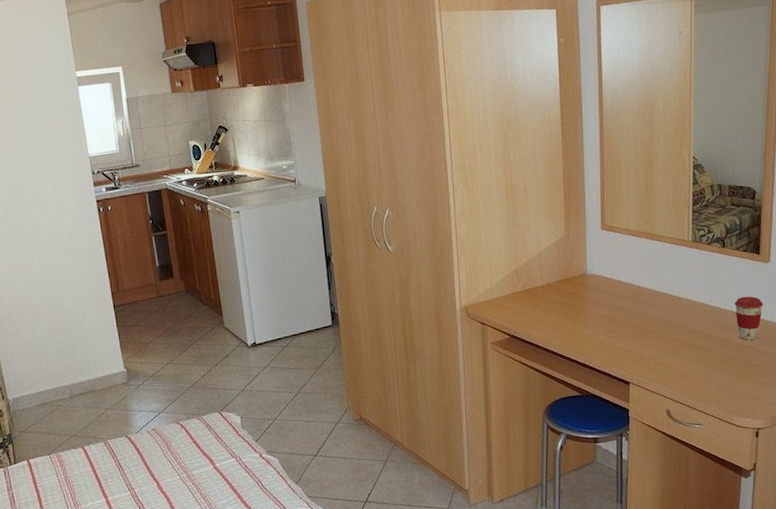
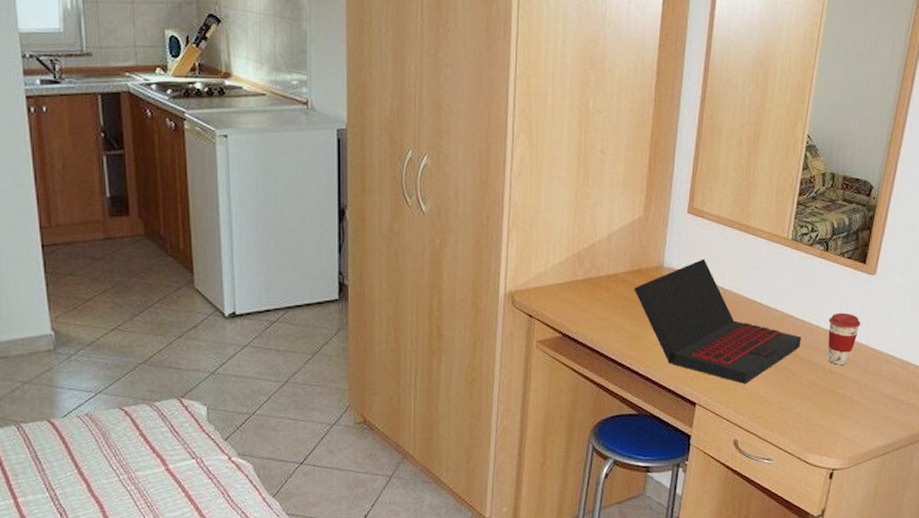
laptop: none [564,264,713,363] -> present [633,259,801,384]

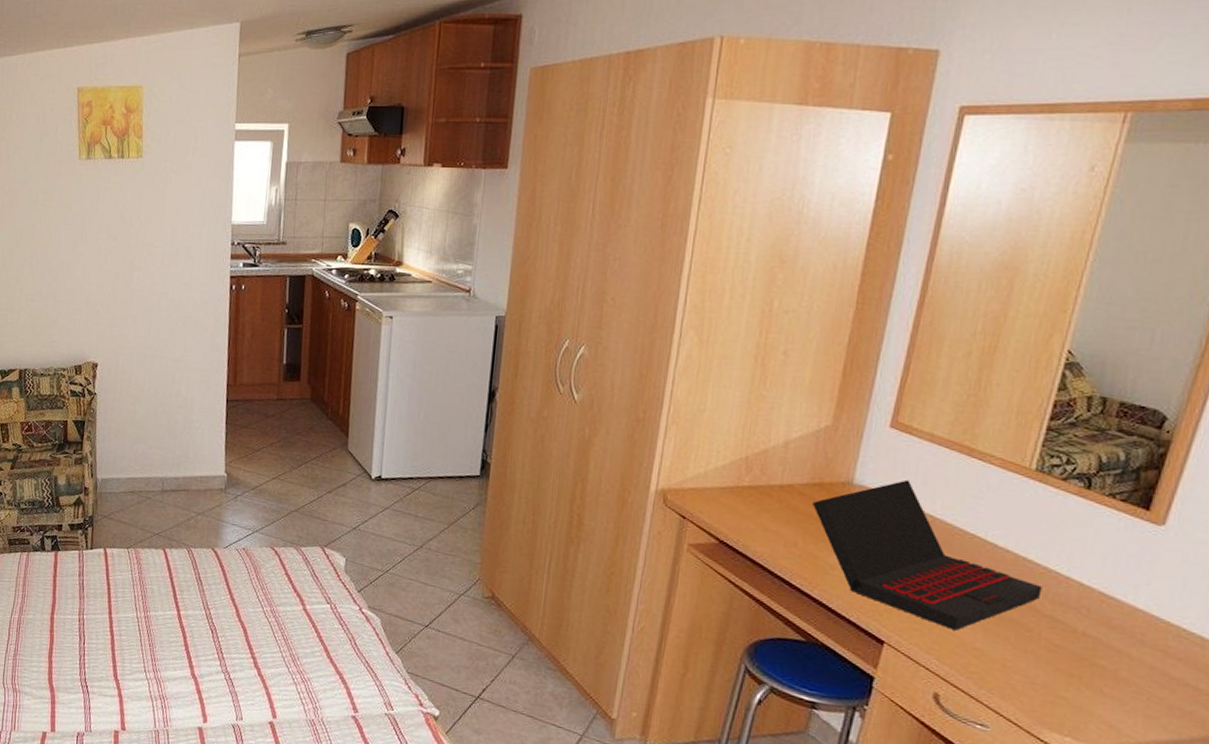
coffee cup: present [827,312,861,365] -> none [1081,564,1137,630]

